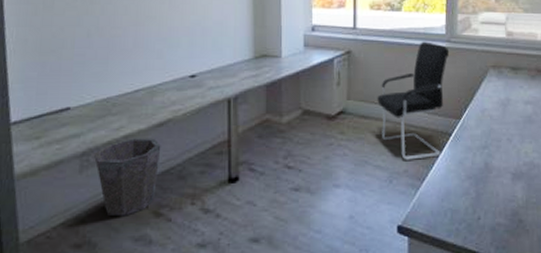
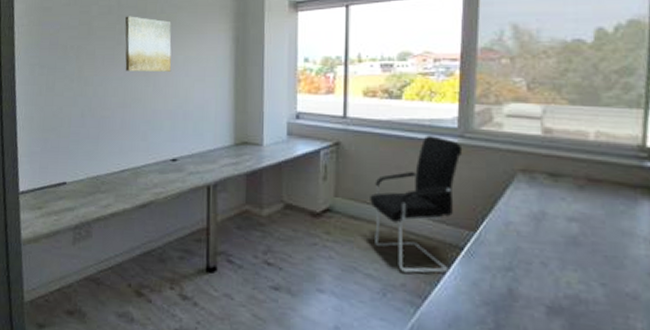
waste bin: present [94,138,161,217] -> none [85,217,144,291]

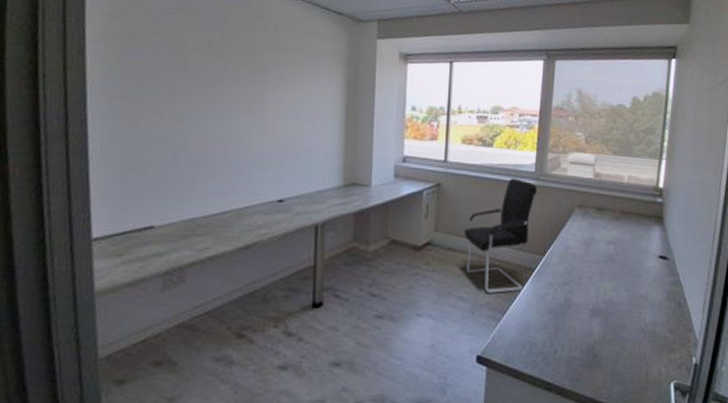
wall art: present [125,16,172,72] -> none [227,51,281,113]

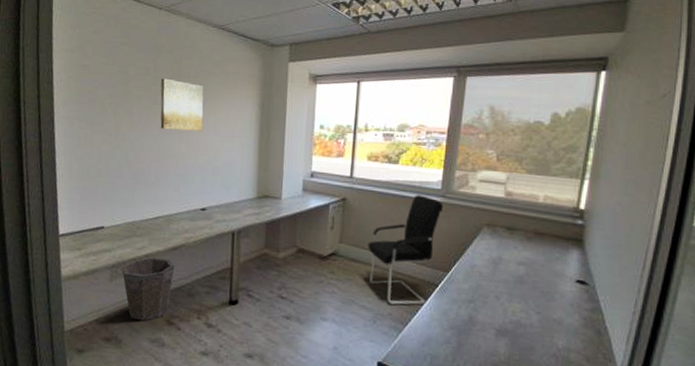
waste bin: none [177,260,246,336] -> present [122,257,175,321]
wall art: none [227,51,281,113] -> present [160,78,204,131]

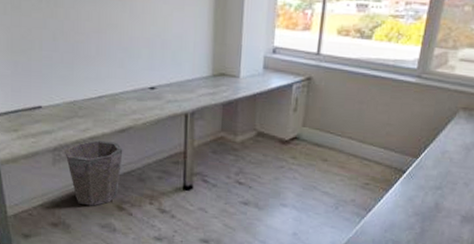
office chair: present [368,195,444,305] -> none [333,74,419,191]

